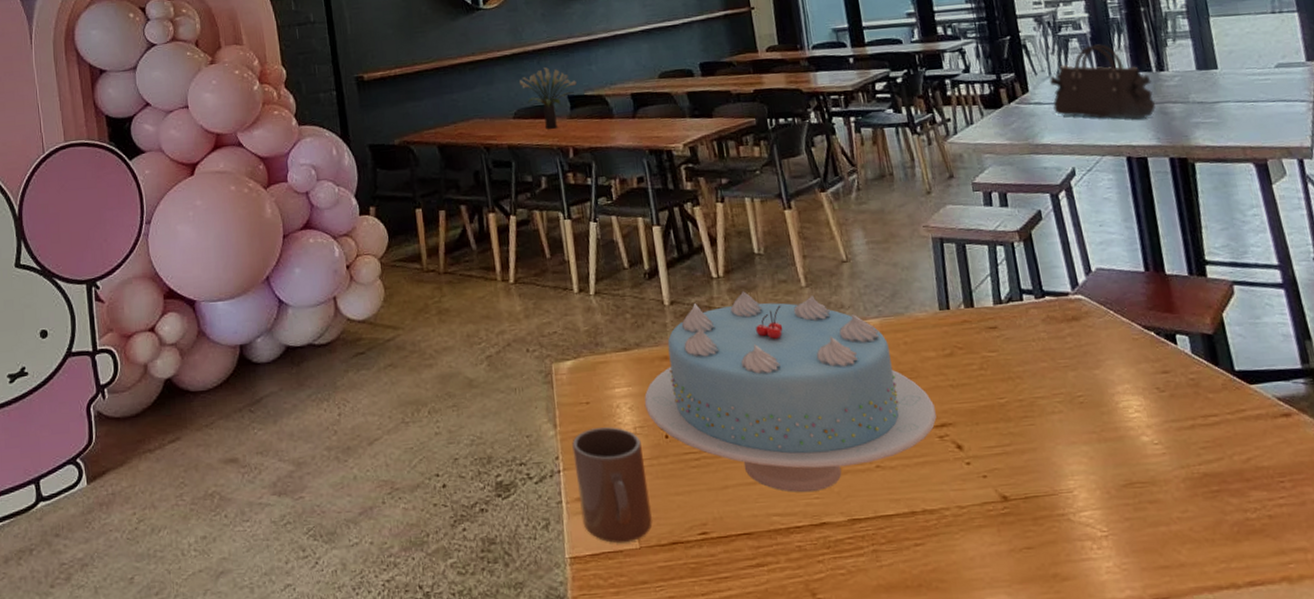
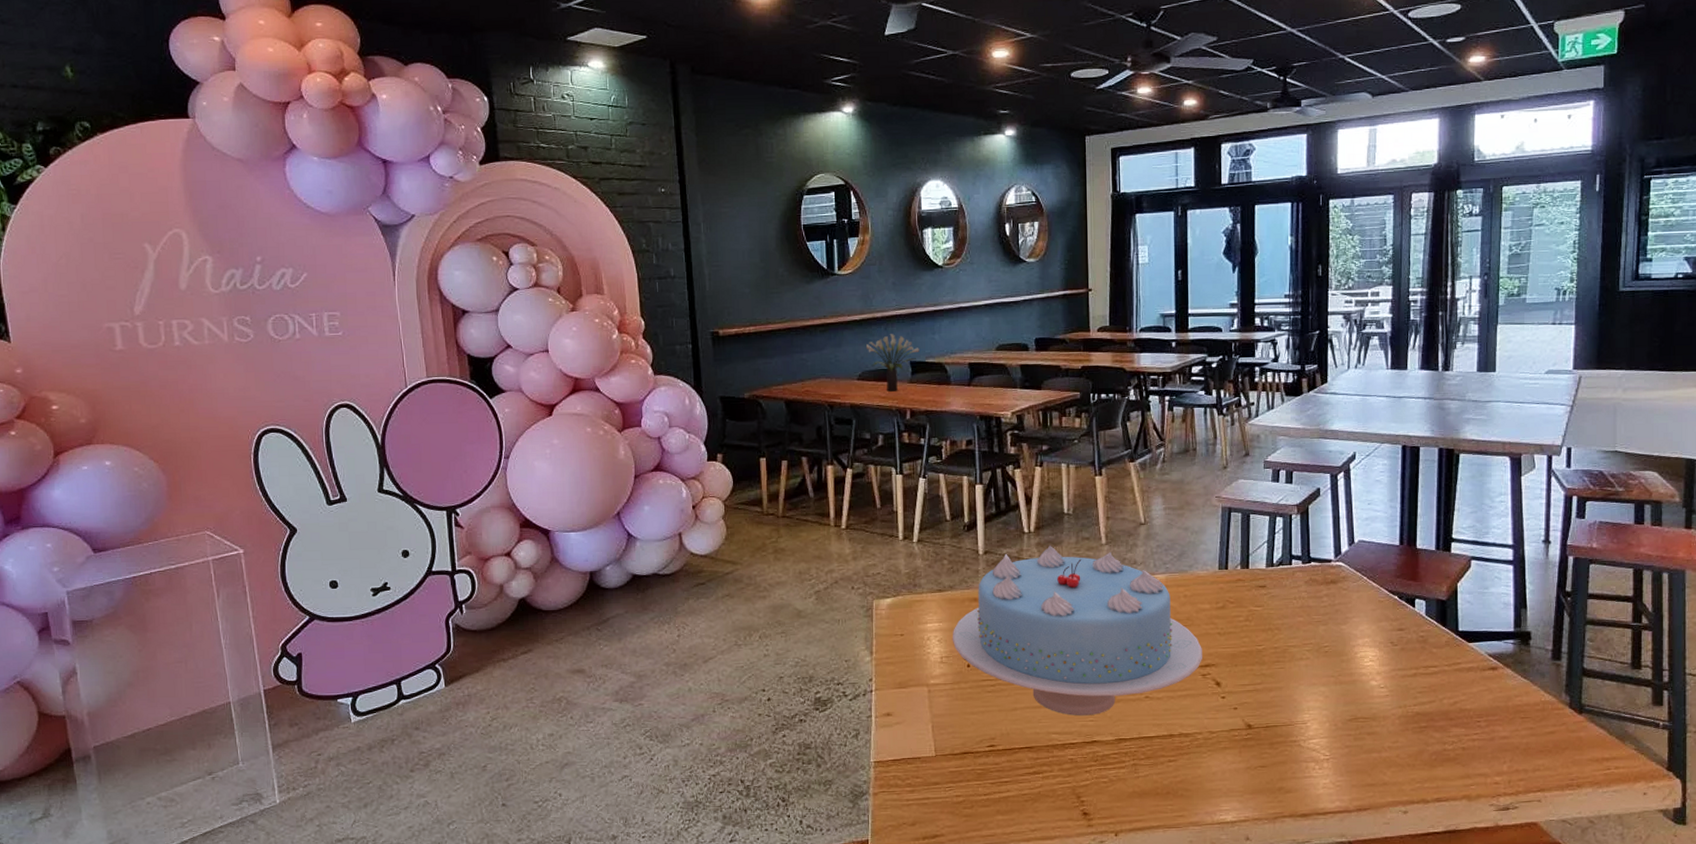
cup: present [572,427,652,543] -> none [885,656,948,751]
shoulder bag: present [1048,44,1155,120] -> none [1346,343,1436,413]

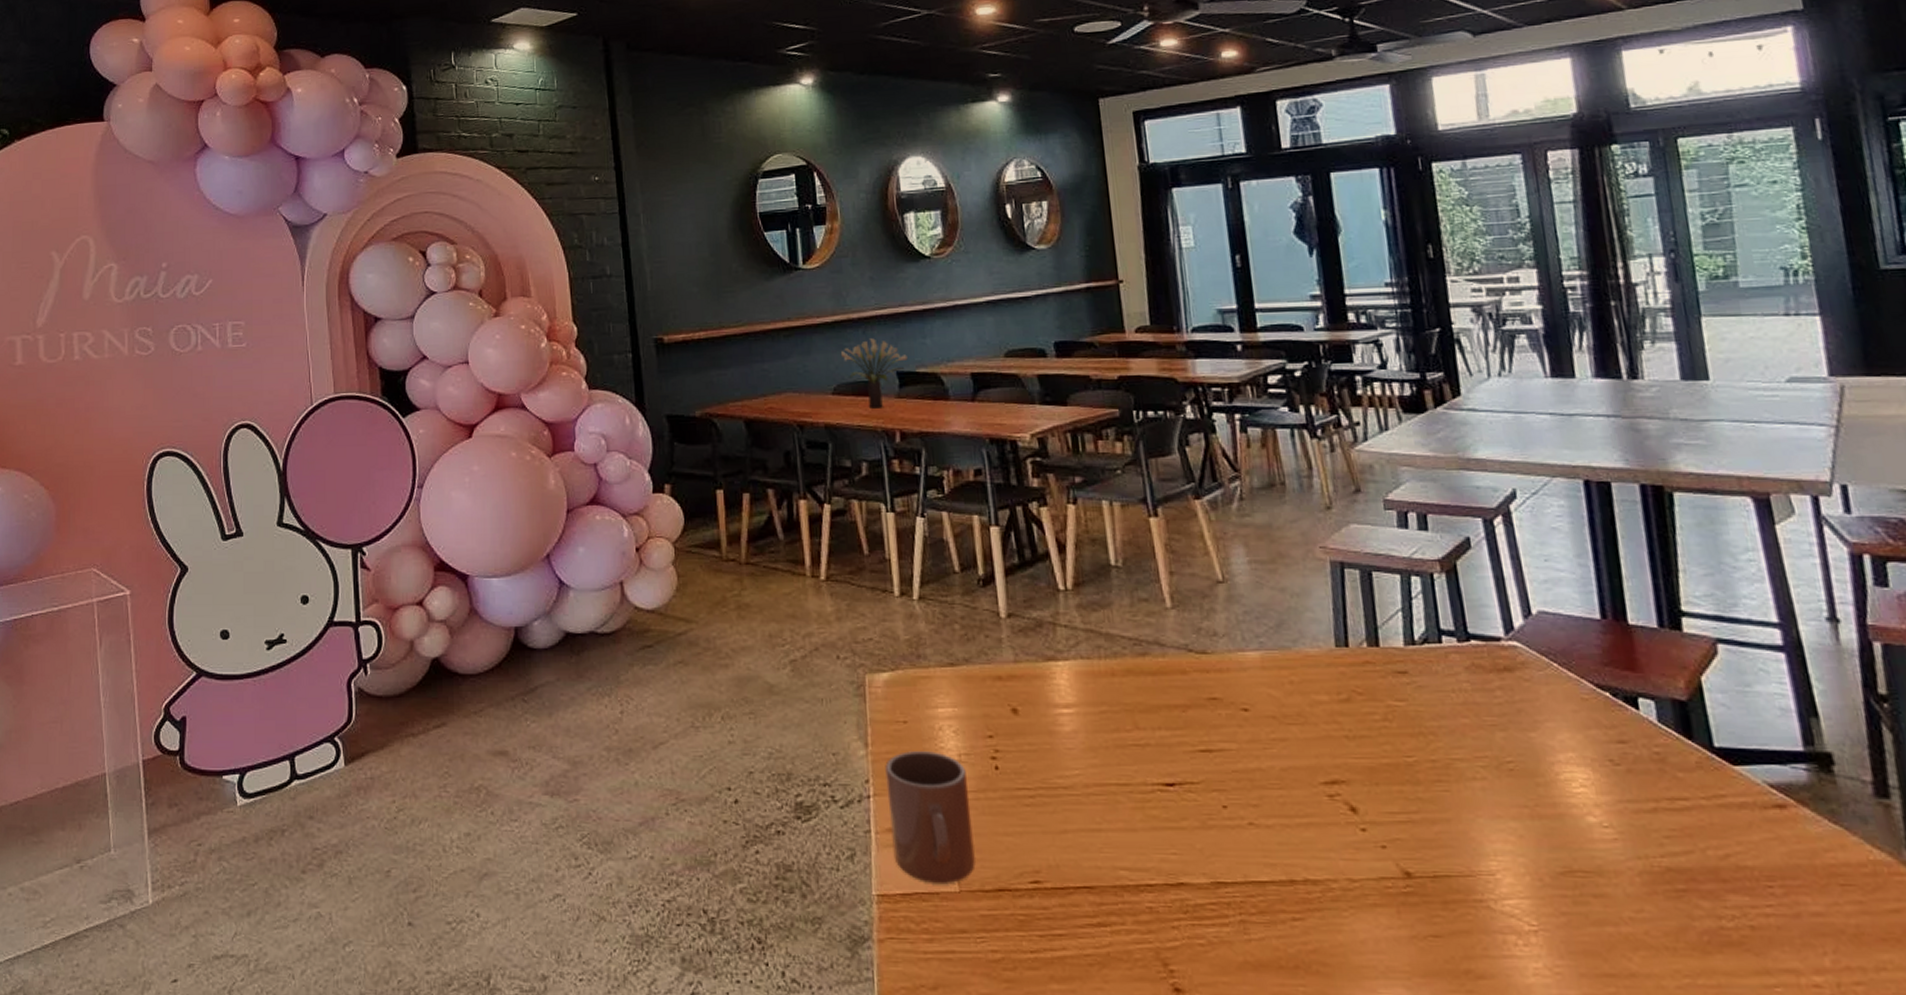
cup: none [885,656,948,751] -> present [885,751,975,883]
birthday cake: present [952,545,1202,716] -> none [971,607,1326,847]

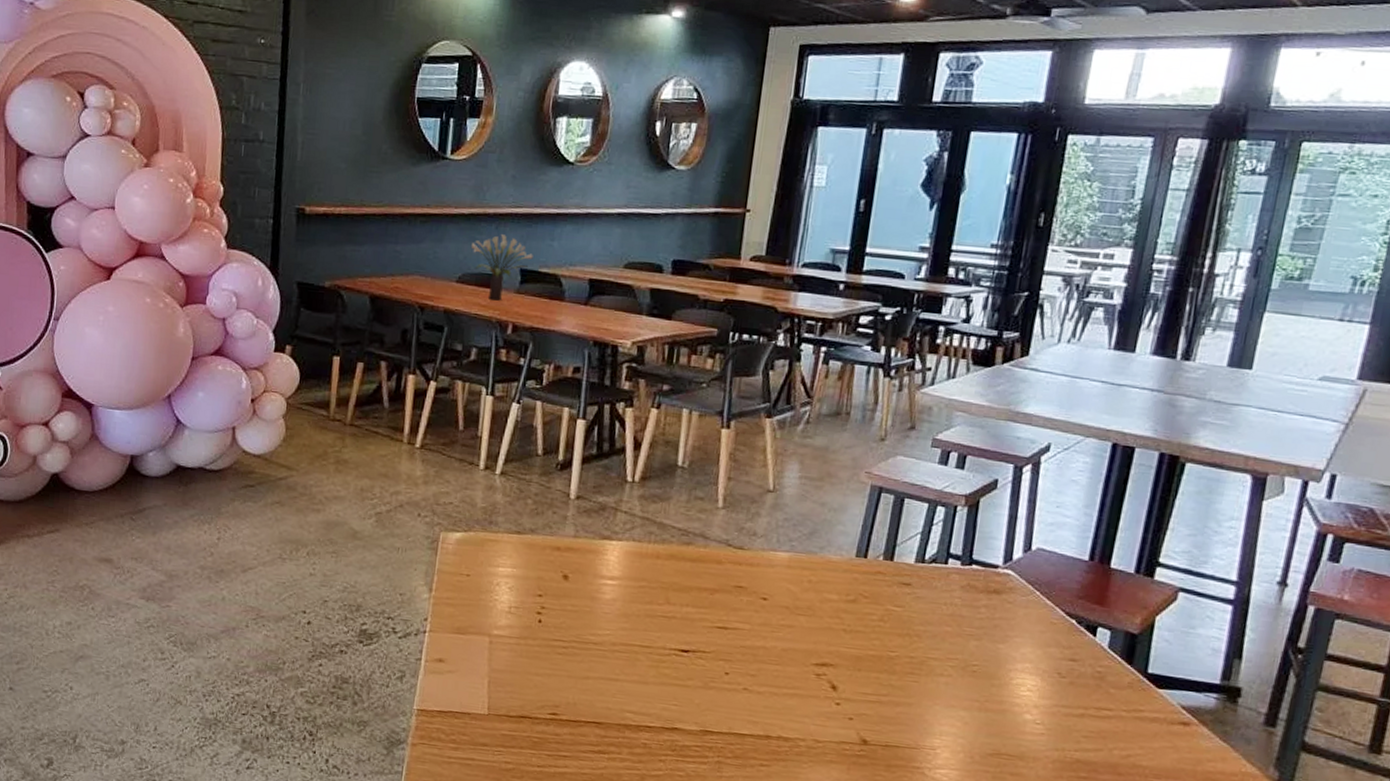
cup: present [885,751,975,883] -> none [437,599,513,707]

